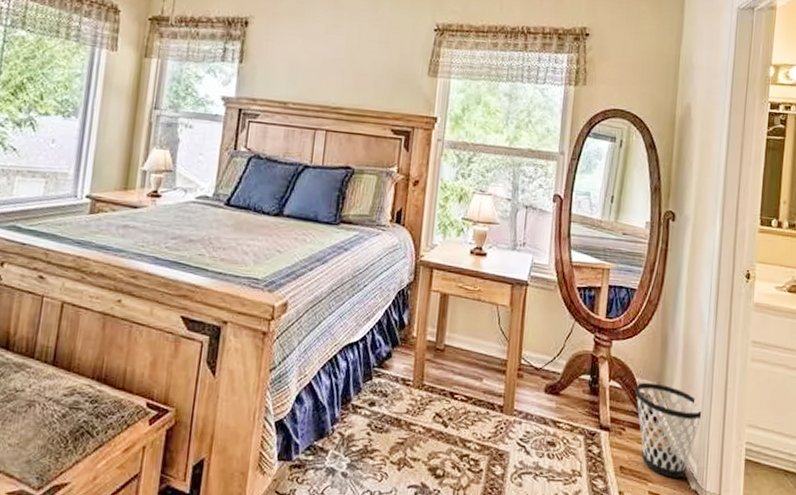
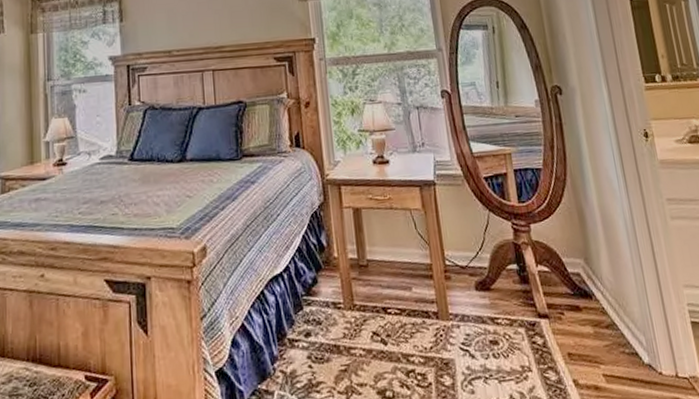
wastebasket: present [635,382,703,478] -> none [564,259,638,356]

